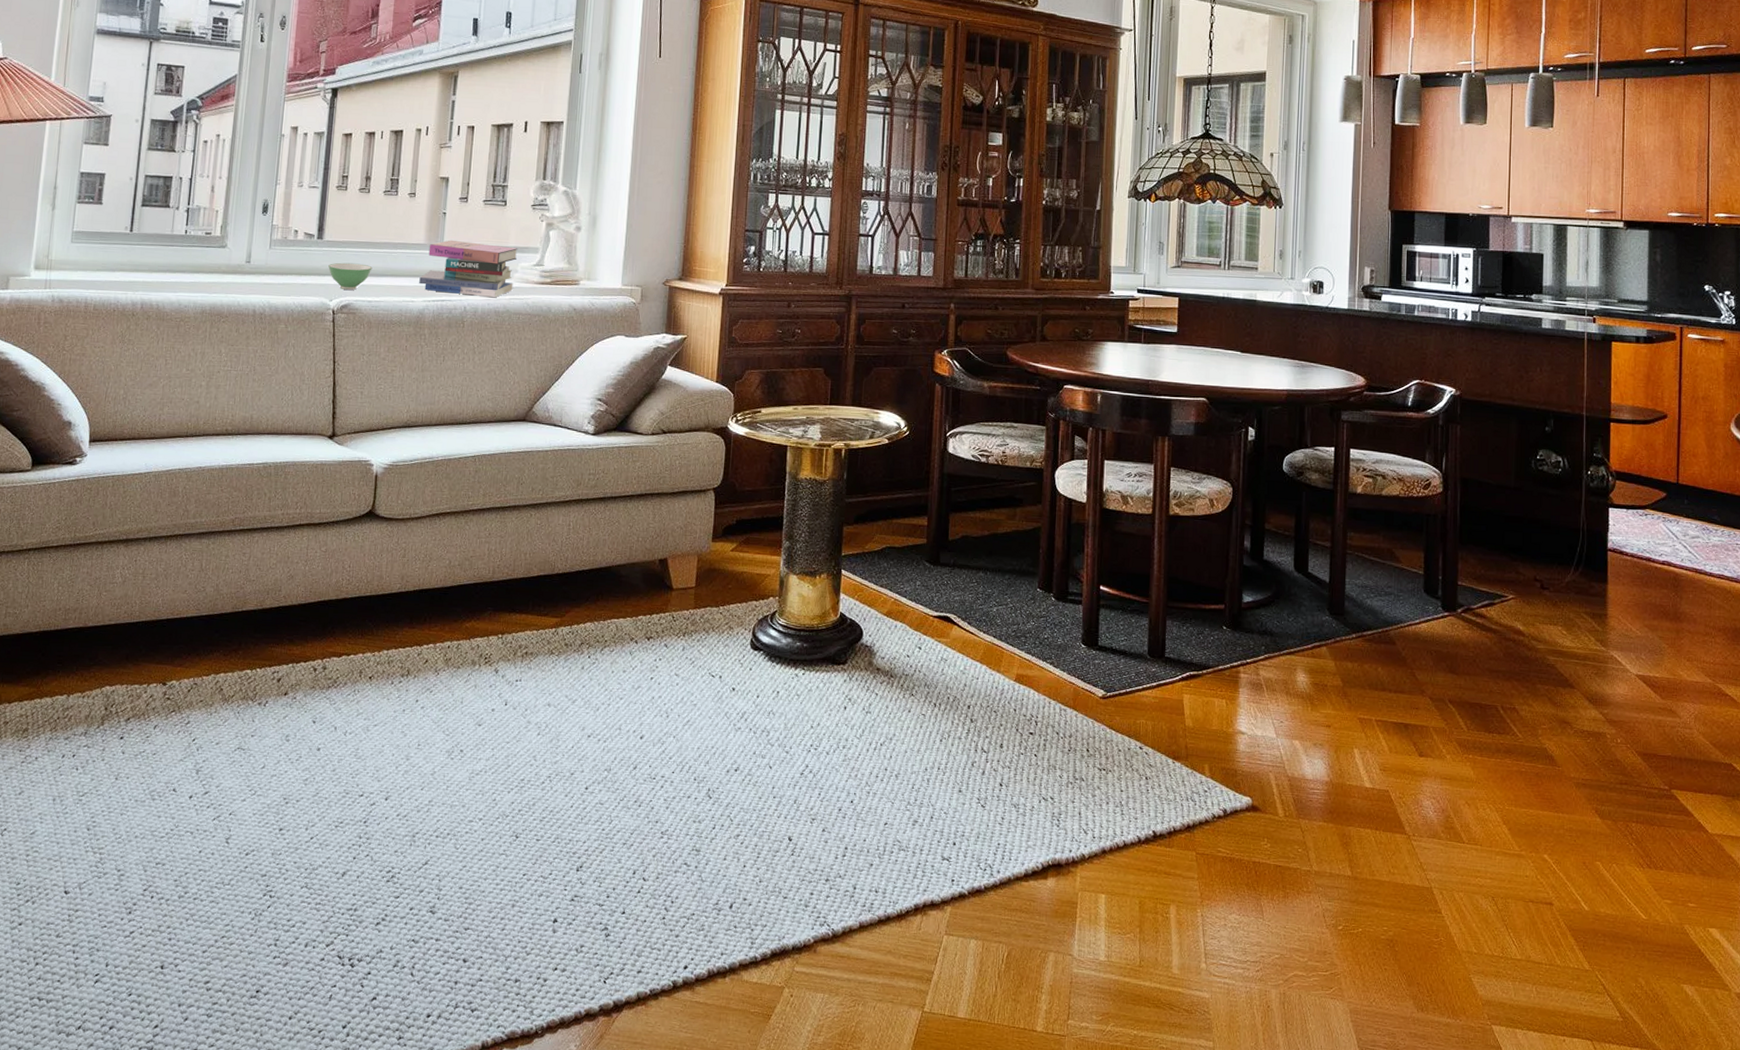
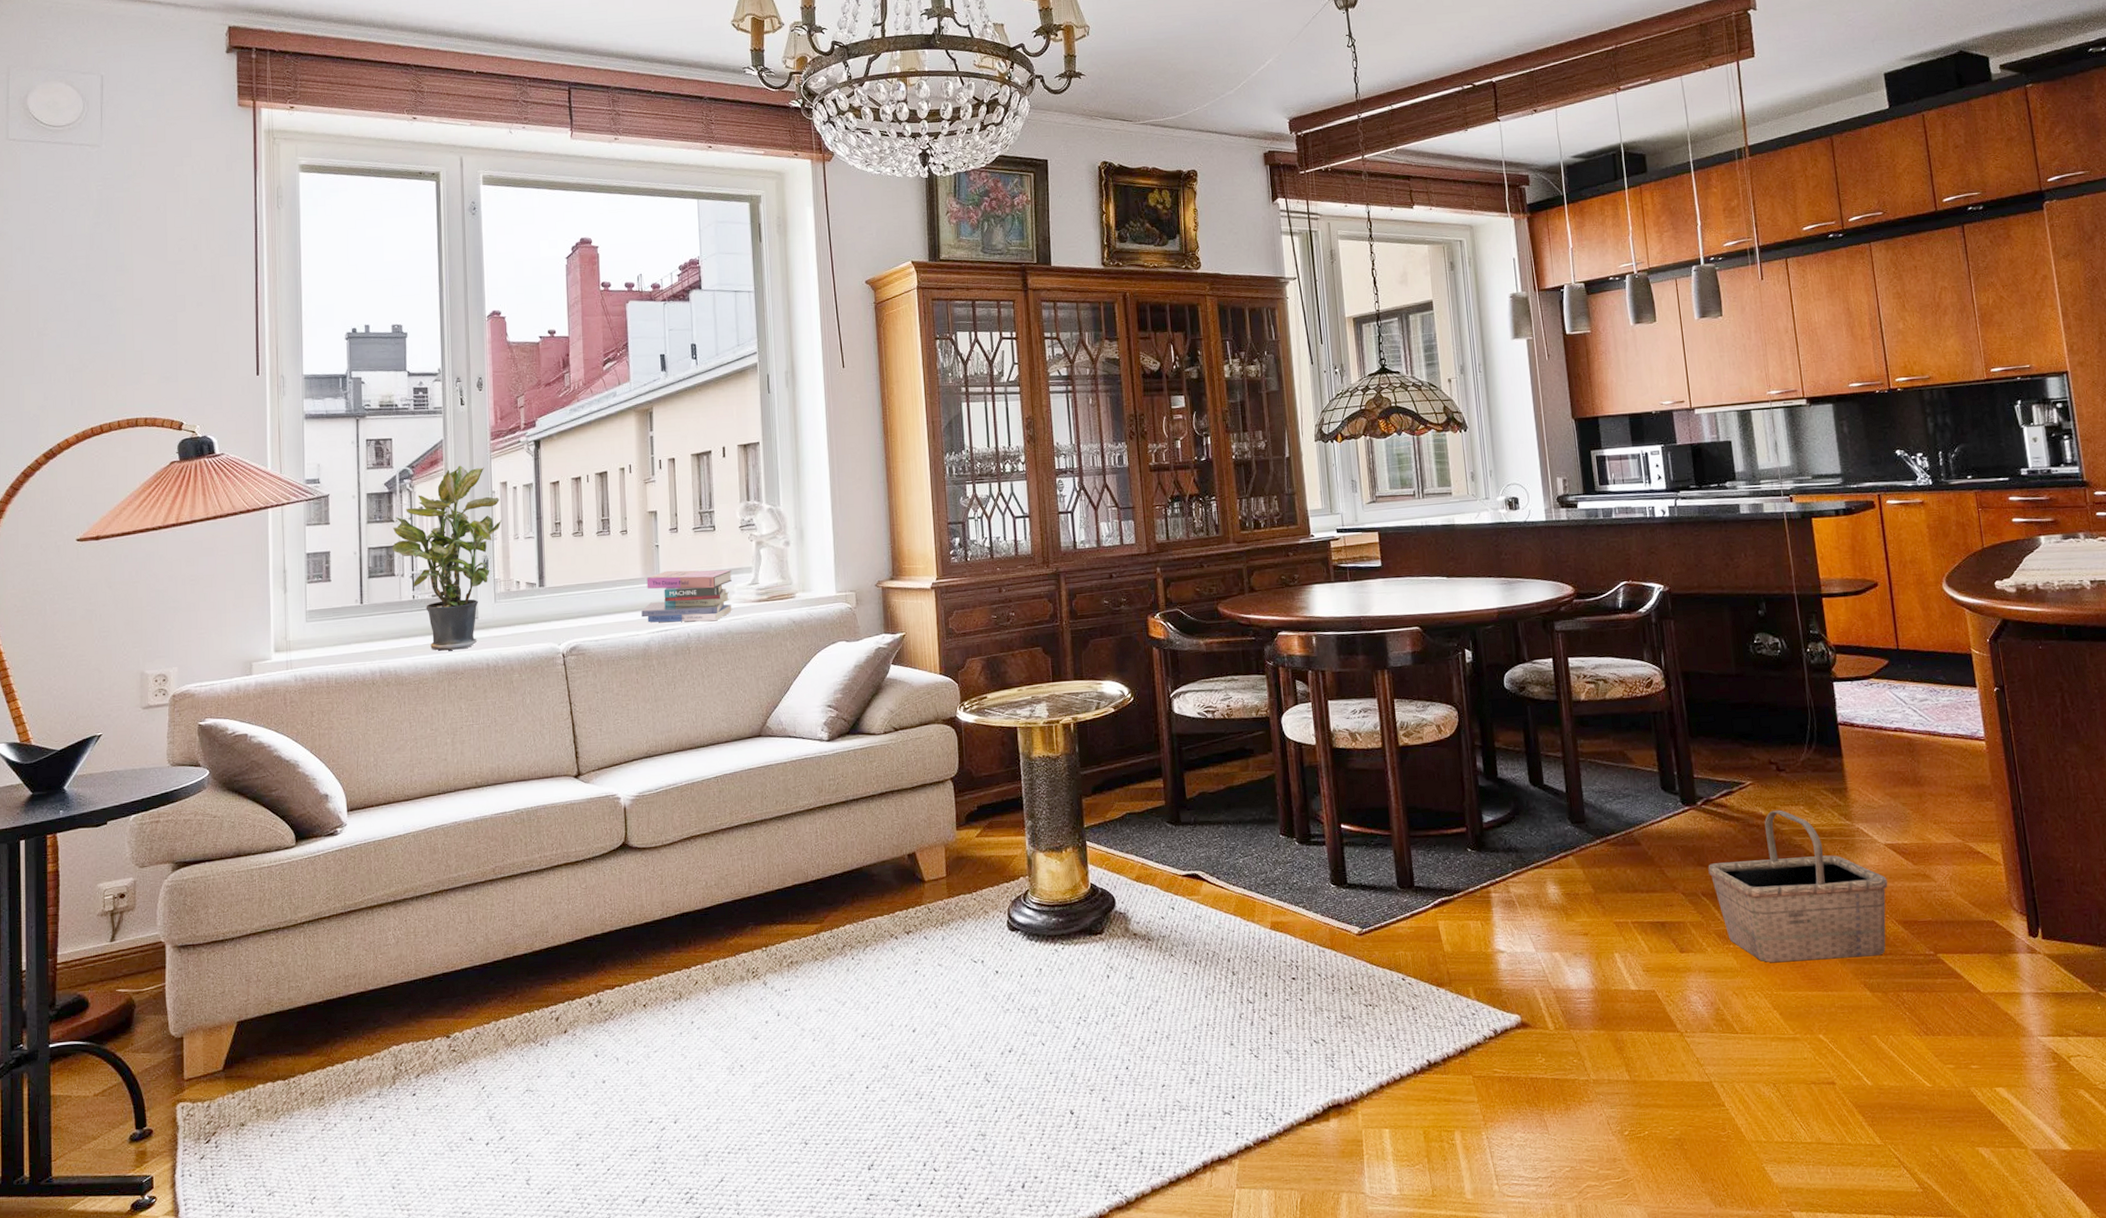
potted plant: none [169,103,288,292] -> present [392,465,502,651]
bowl: present [328,262,373,290] -> none [553,605,595,632]
basket: none [1458,627,1634,784] -> present [1708,810,1888,963]

